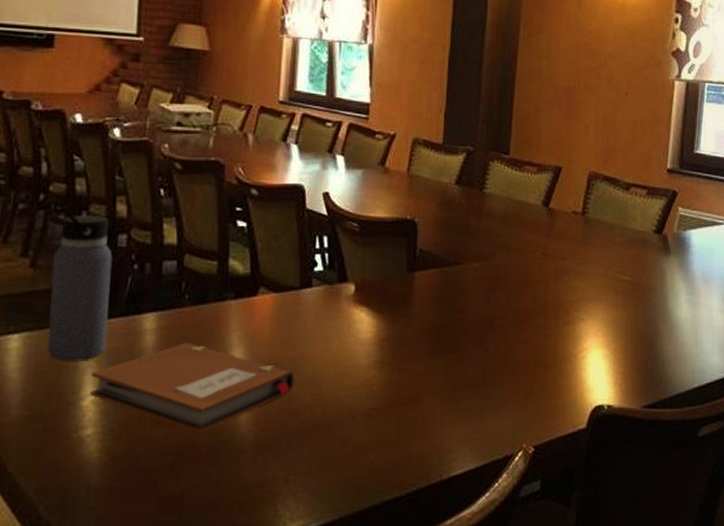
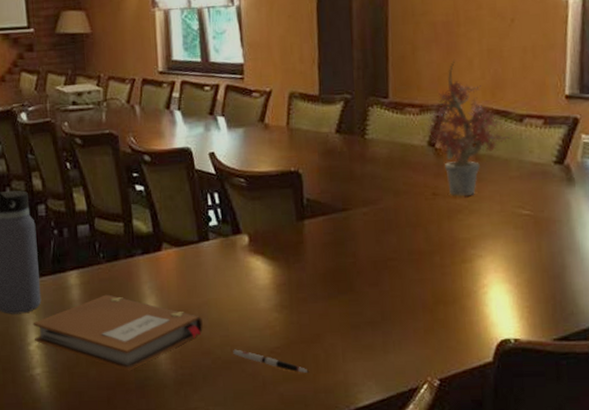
pen: none [324,410,404,438] -> present [233,349,310,373]
potted plant: none [541,124,621,258] -> present [425,59,514,196]

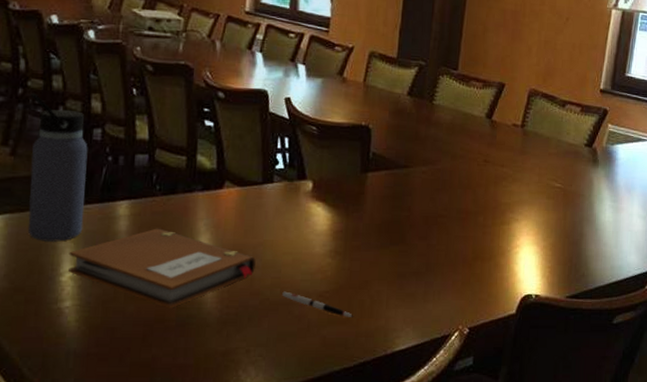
potted plant: present [425,59,514,196] -> none [485,44,557,165]

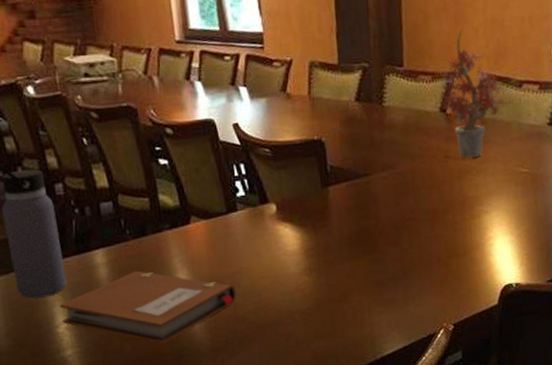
pen: present [282,291,354,317] -> none [266,313,339,330]
potted plant: none [485,44,557,165] -> present [437,28,514,158]

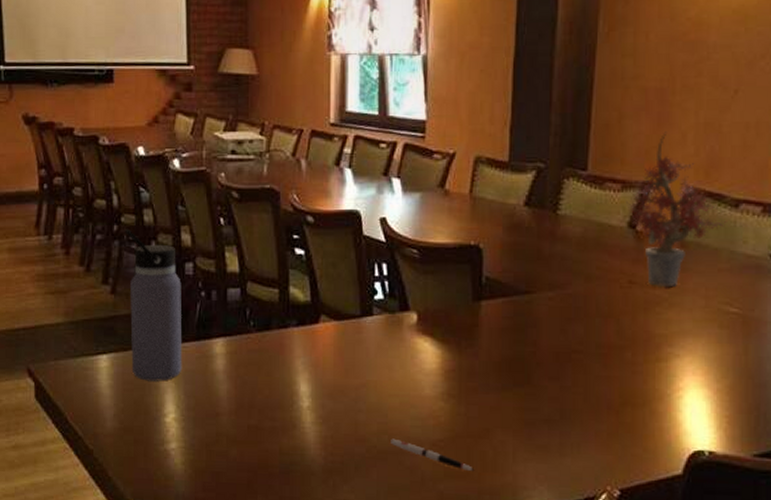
notebook: present [59,270,236,344] -> none [171,367,359,454]
pen: none [266,313,339,330] -> present [391,438,475,471]

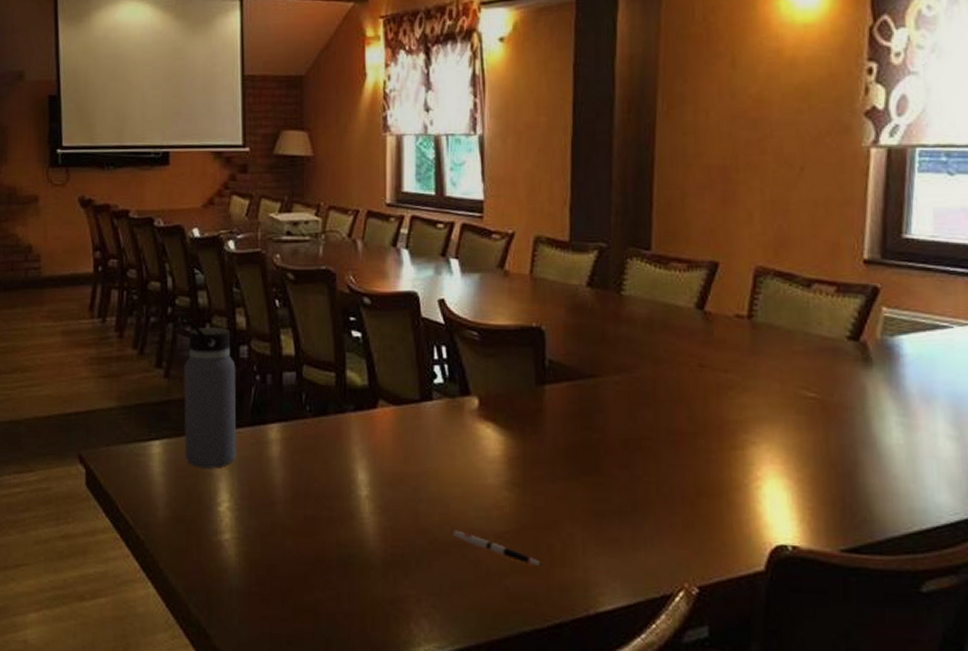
potted plant: present [626,131,727,286] -> none [693,210,800,370]

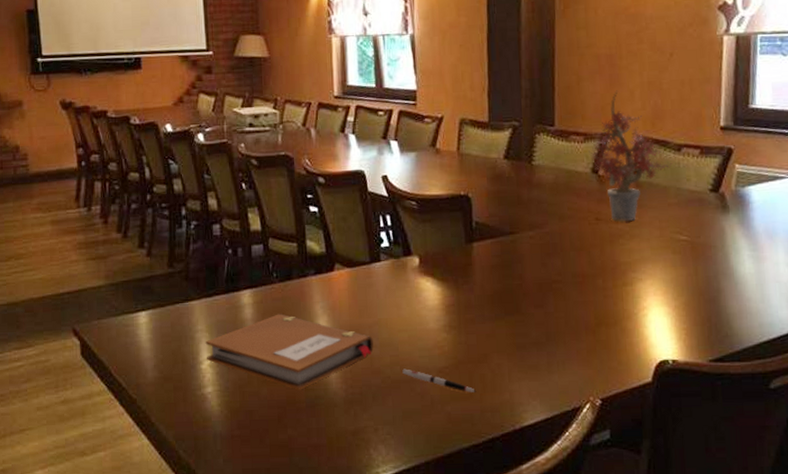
water bottle: present [178,310,237,469] -> none [157,197,215,333]
notebook: none [224,454,420,546] -> present [205,313,373,390]
potted plant: none [693,210,800,370] -> present [589,90,673,221]

